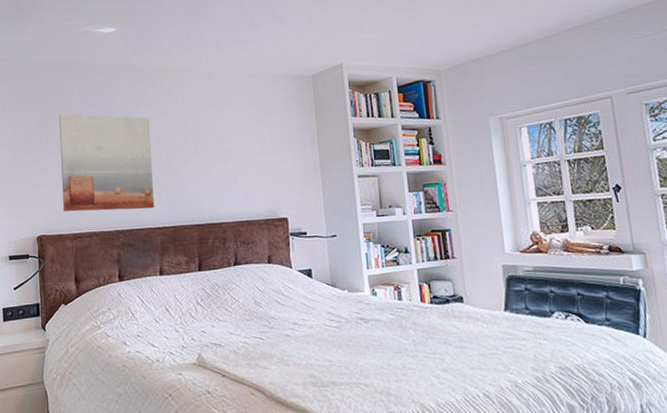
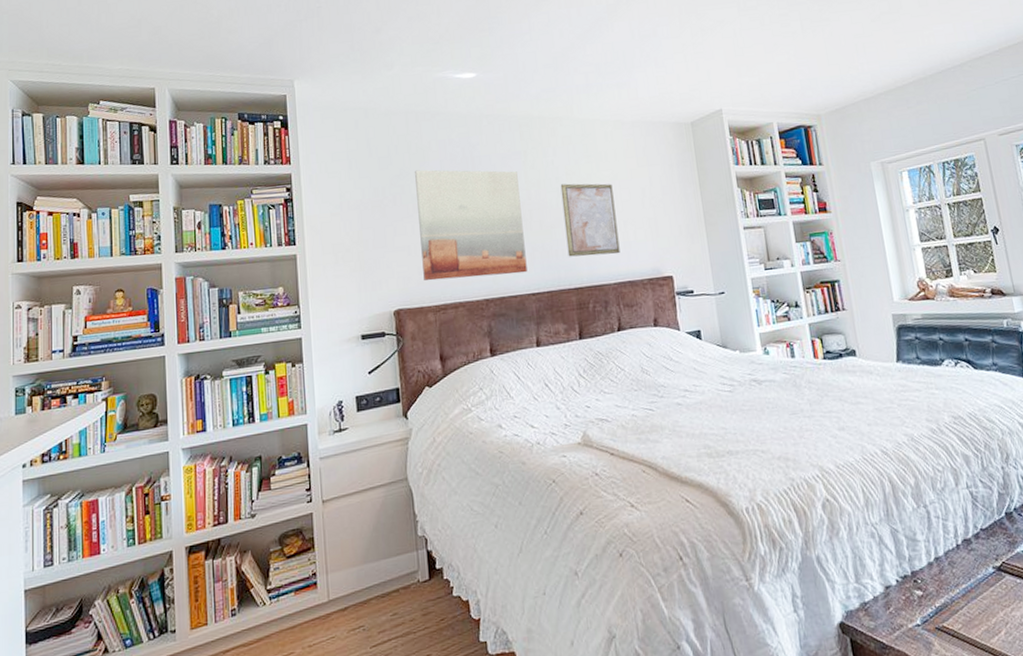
wall art: none [187,129,240,196] -> present [560,183,620,257]

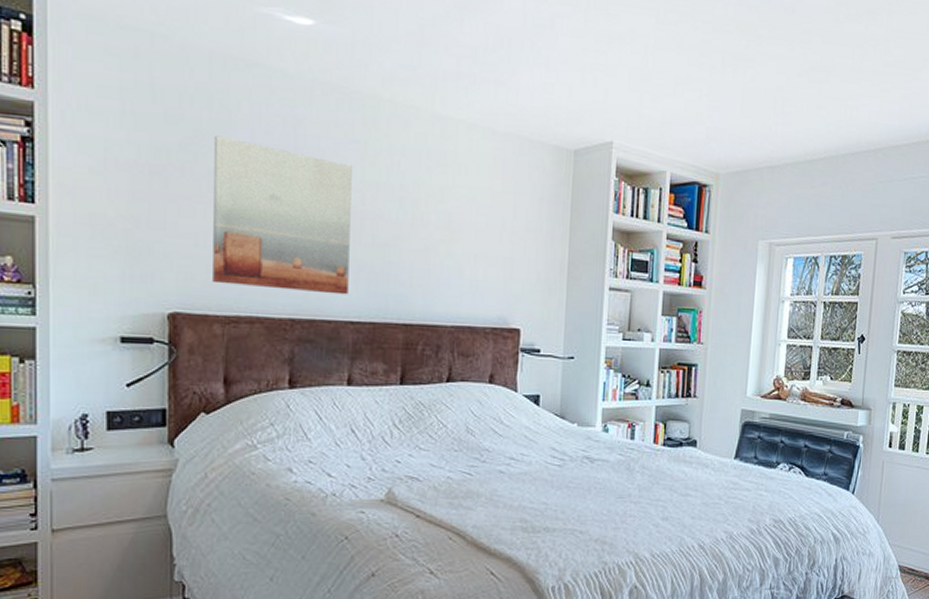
wall art: present [560,183,620,257] -> none [401,193,468,293]

